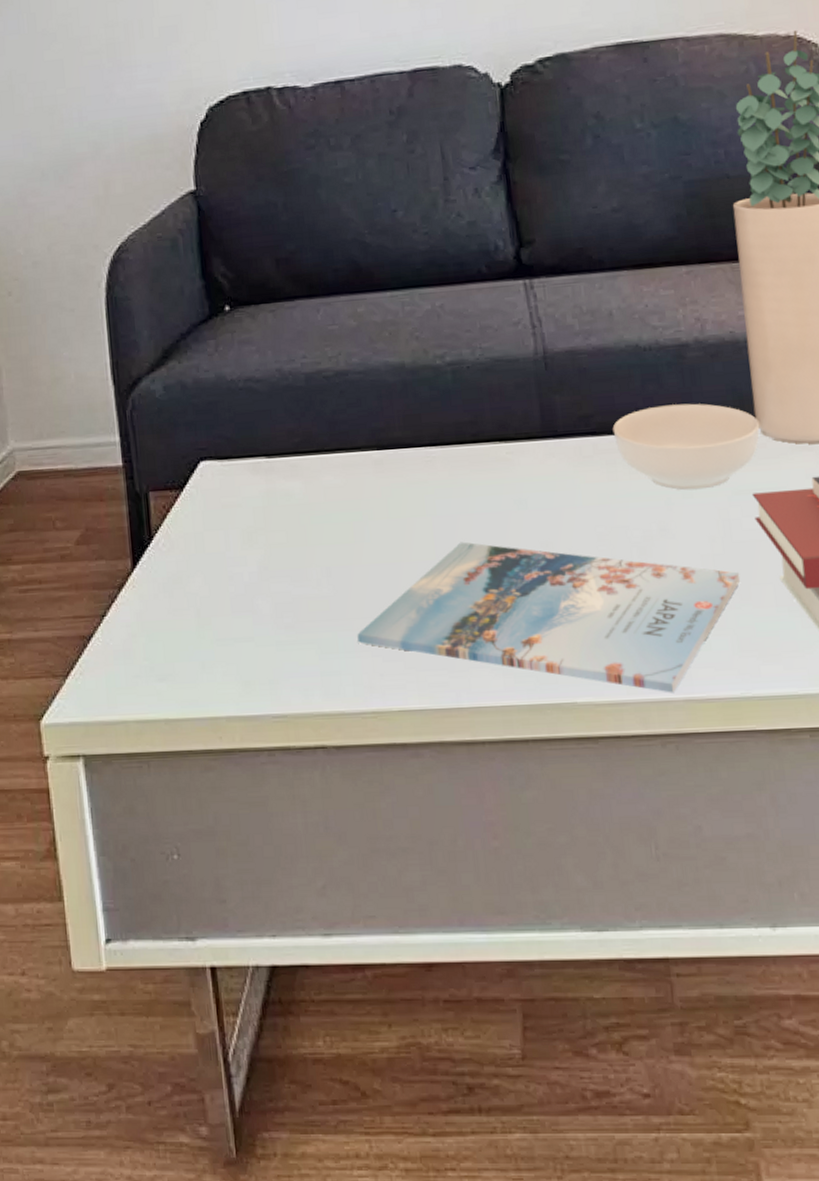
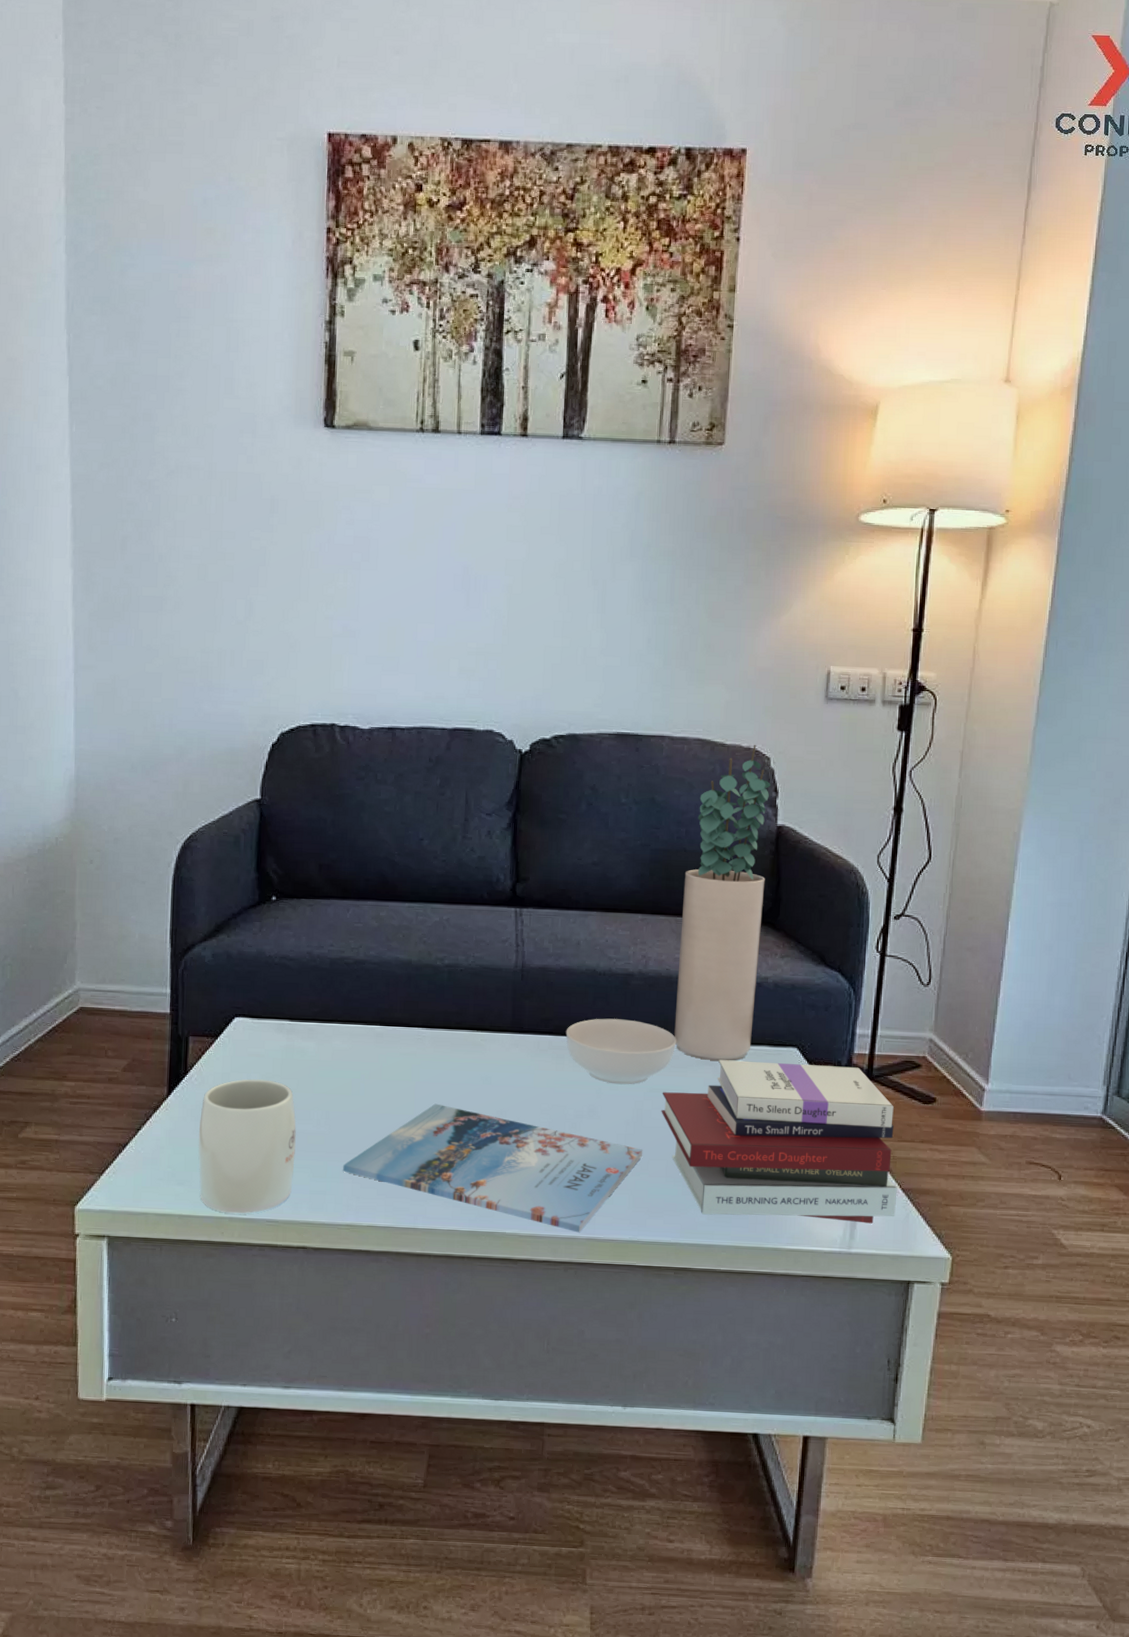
mug: none [174,535,299,712] -> present [198,1079,296,1214]

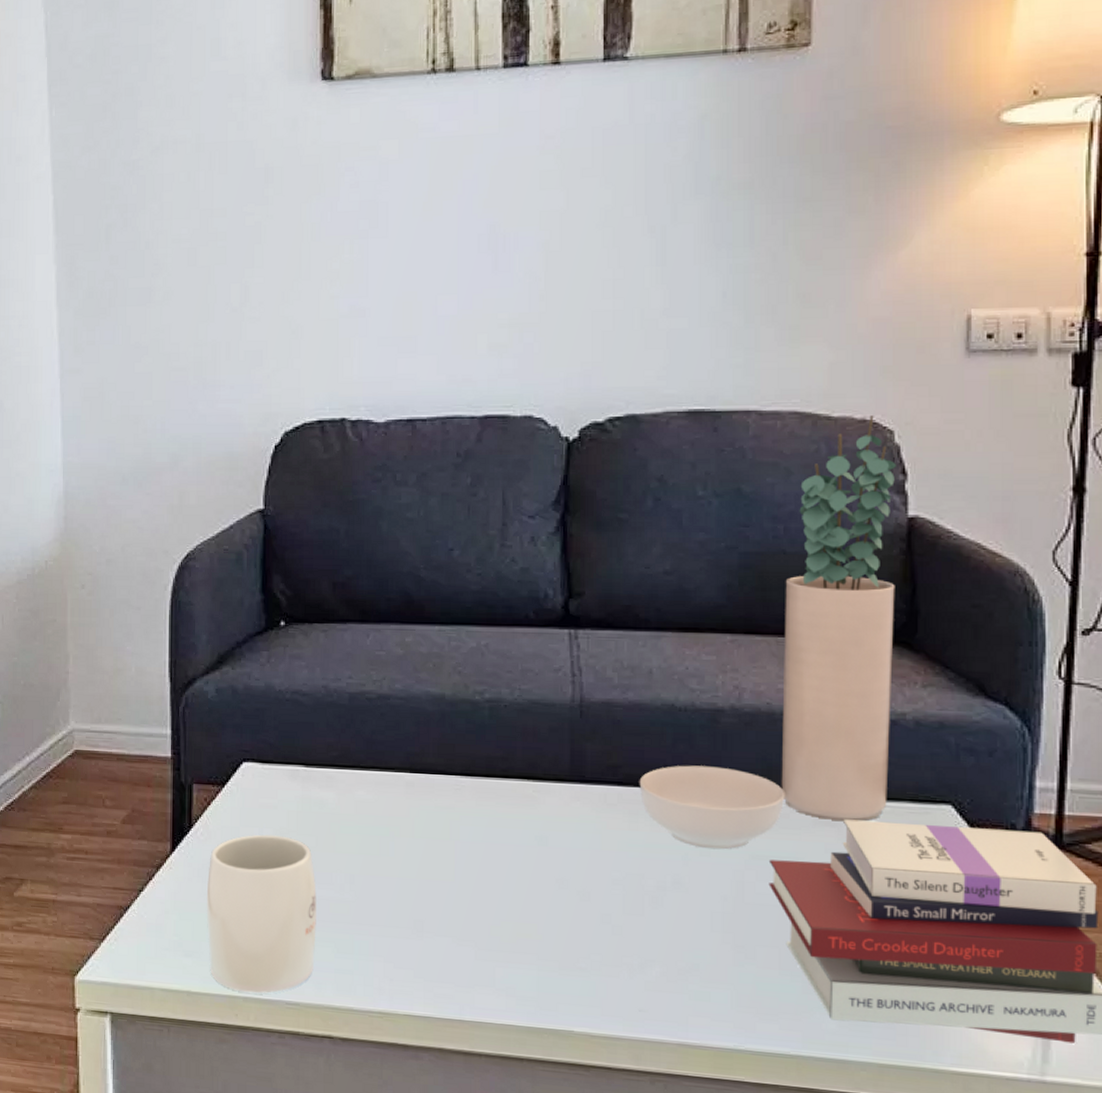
magazine: present [343,1103,643,1233] -> none [372,868,747,1036]

